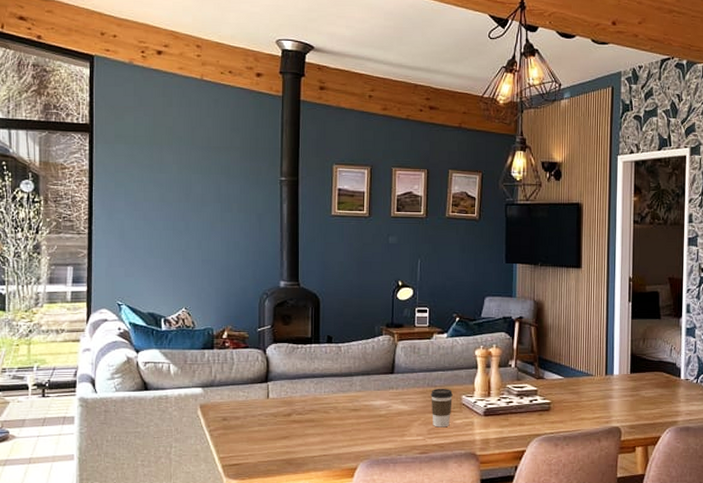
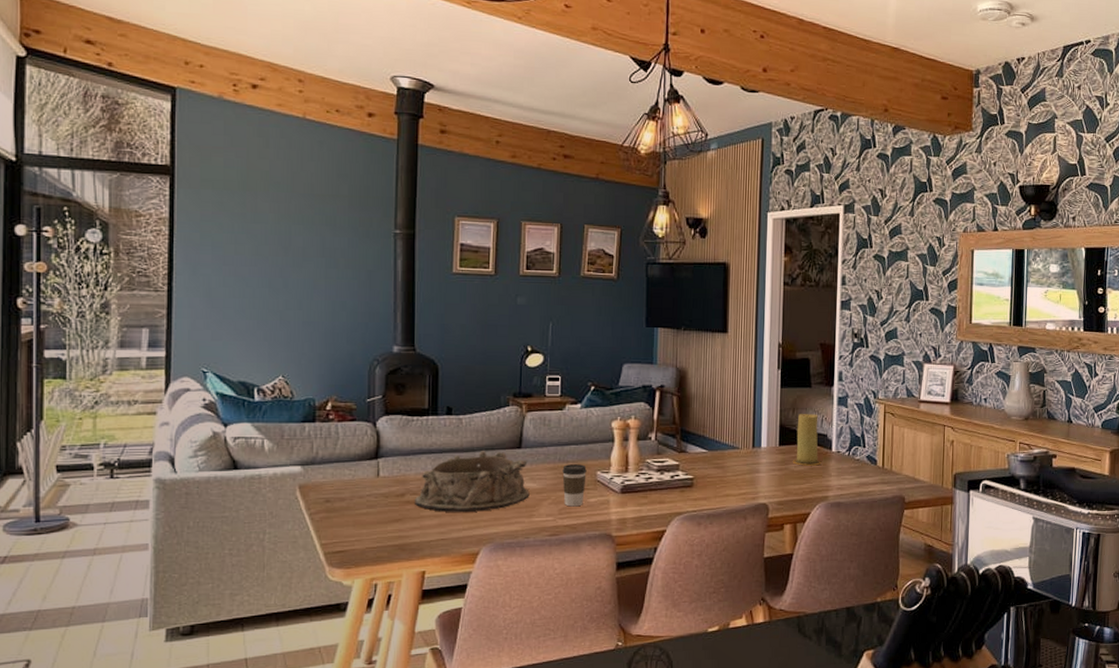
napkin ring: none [300,376,402,431] -> present [415,451,530,512]
candle: none [643,344,671,392] -> present [792,414,822,466]

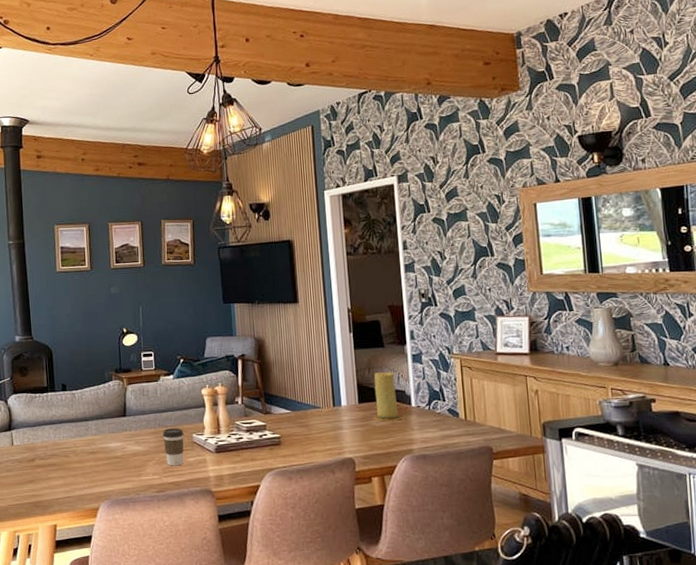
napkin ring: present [415,451,530,512] -> none [43,420,137,474]

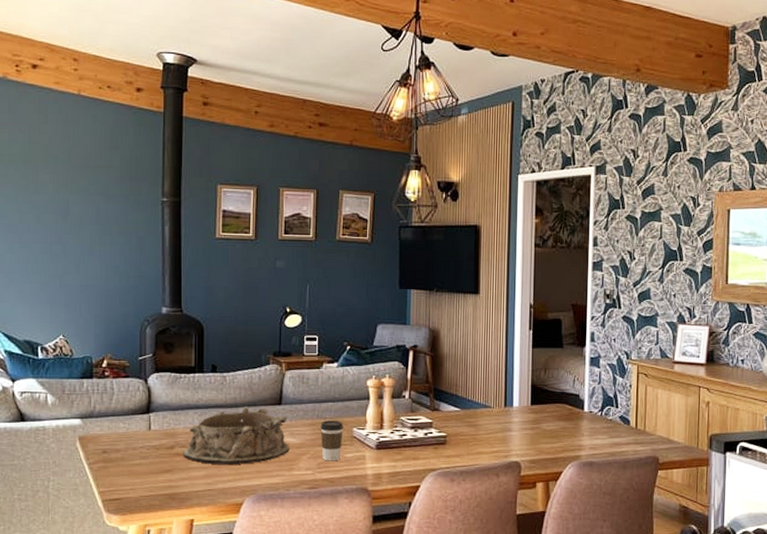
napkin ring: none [43,420,137,474] -> present [183,407,290,464]
candle: present [373,372,403,421] -> none [544,374,574,425]

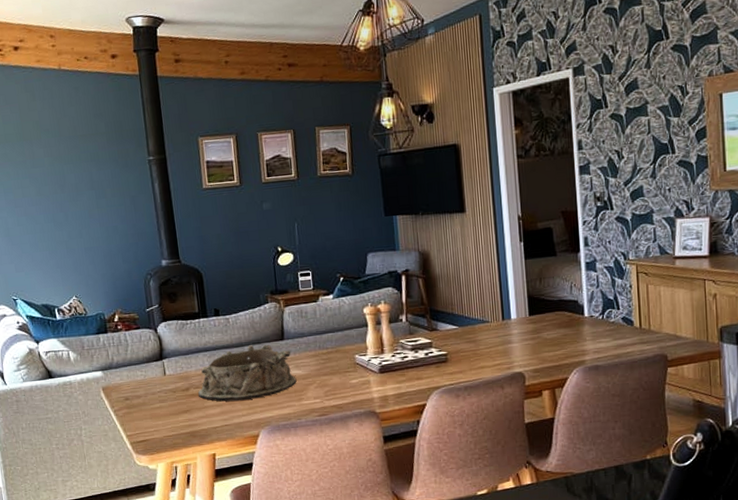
coffee cup: present [320,421,343,461] -> none [323,350,346,389]

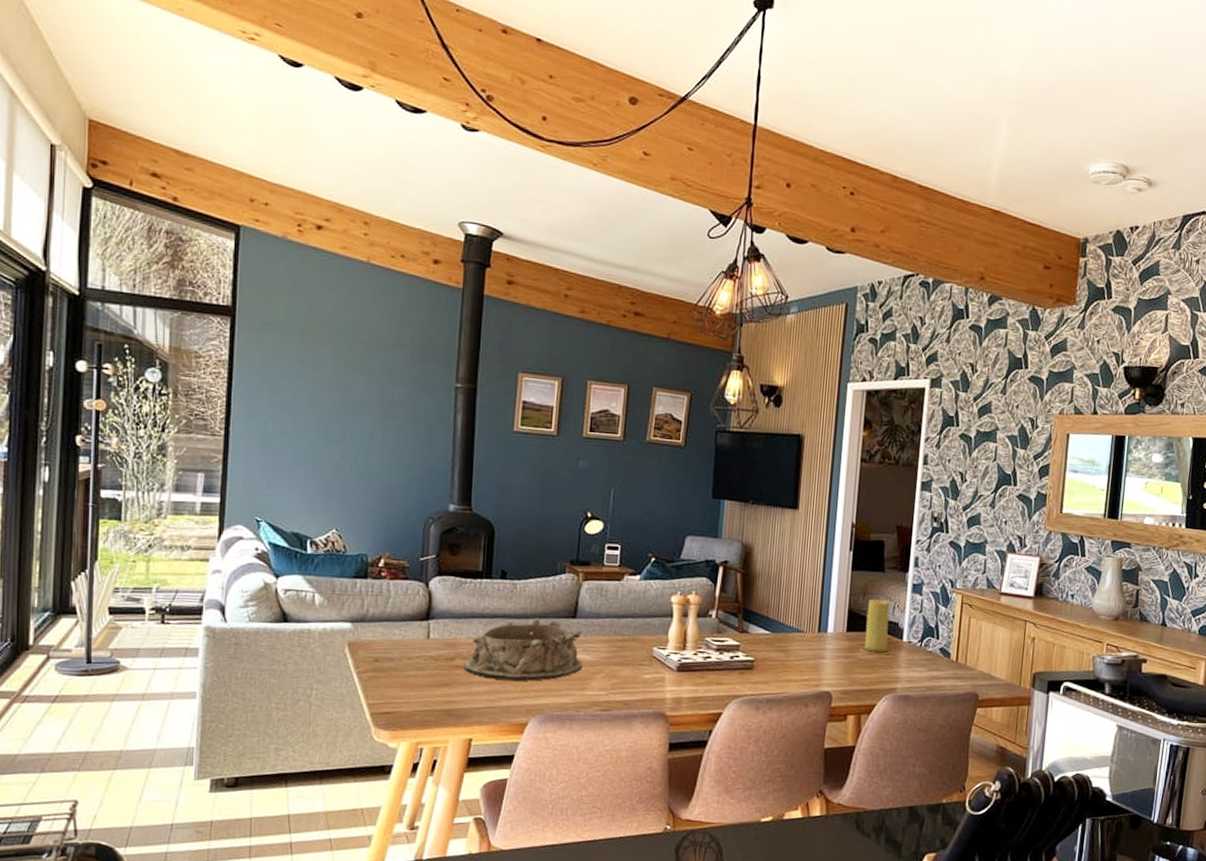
candle: none [544,281,575,333] -> present [859,599,891,655]

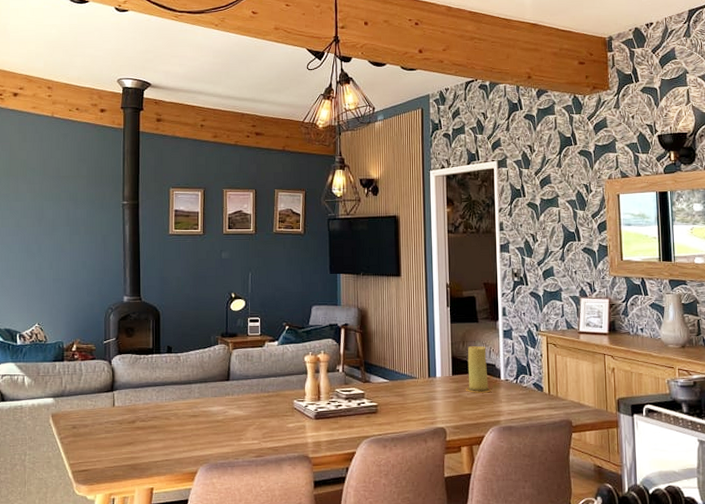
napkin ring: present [464,618,583,681] -> none [144,383,238,436]

